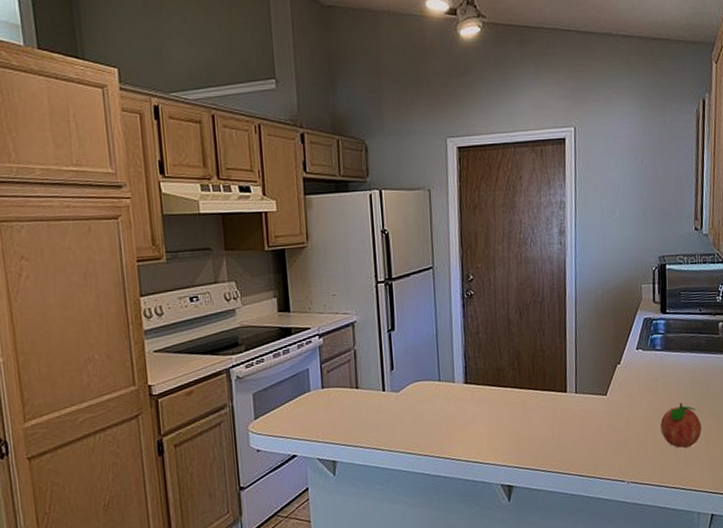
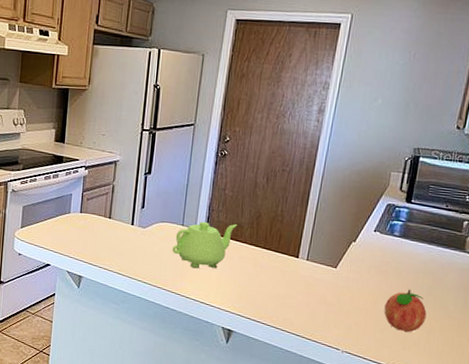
teapot: none [432,369,498,426] -> present [172,221,238,269]

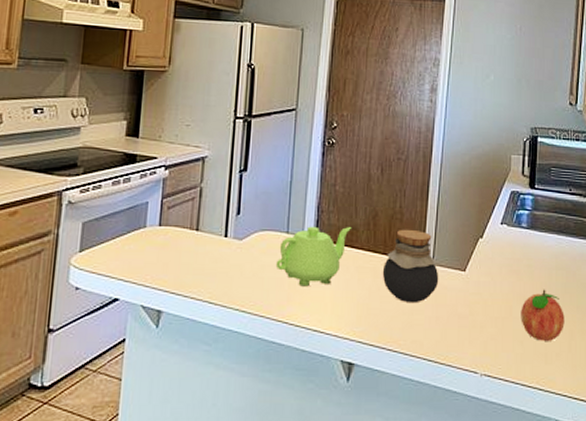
jar: none [261,229,312,290] -> present [382,229,439,304]

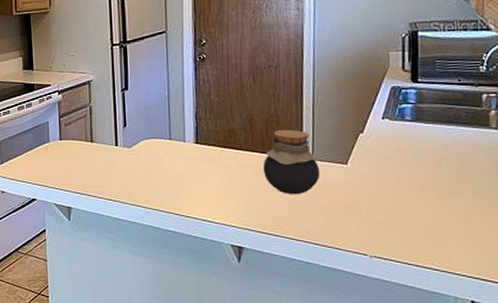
teapot: present [275,226,352,287] -> none [162,131,230,184]
fruit: present [521,289,565,341] -> none [409,177,460,225]

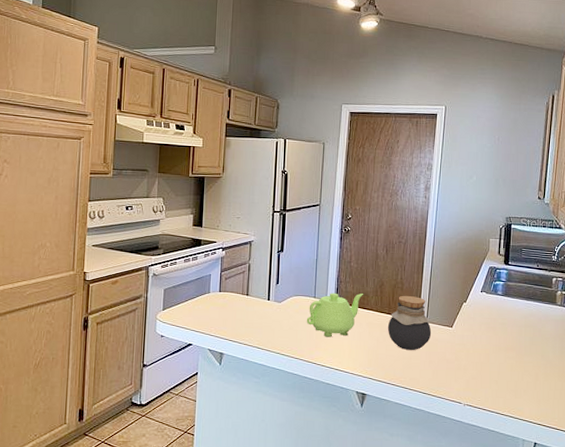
teapot: none [162,131,230,184] -> present [306,293,364,337]

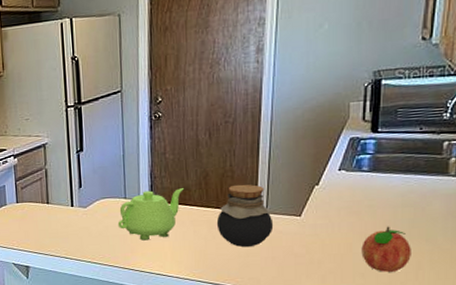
fruit: none [496,342,531,381] -> present [361,226,411,272]

